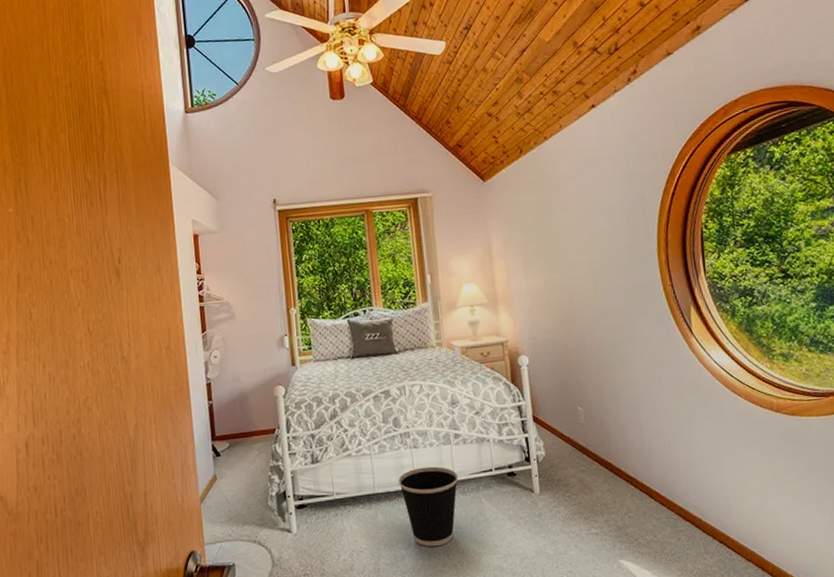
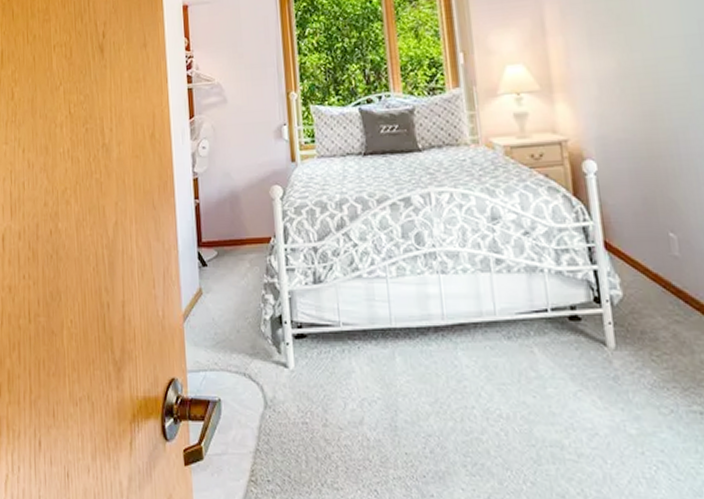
wastebasket: present [398,466,459,547] -> none [421,299,502,406]

